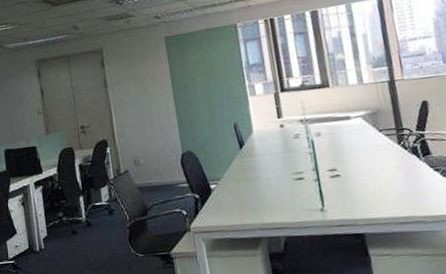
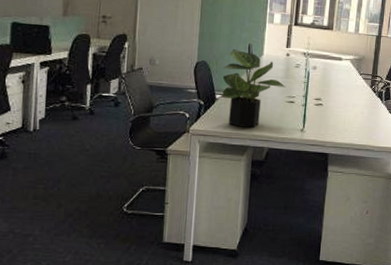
potted plant: none [211,131,289,217] -> present [221,48,286,128]

